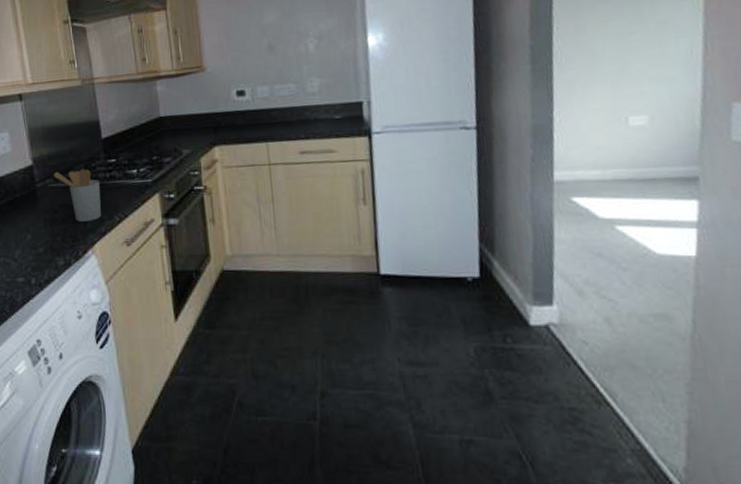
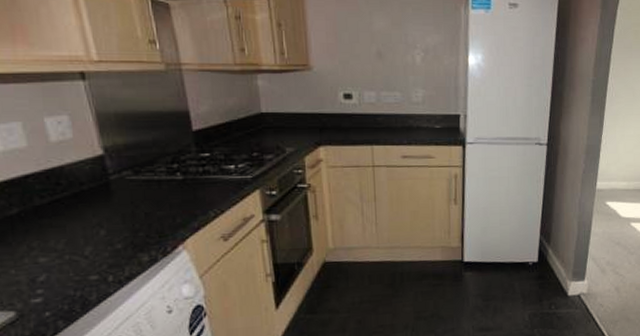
utensil holder: present [53,169,102,222] -> none [131,162,194,217]

